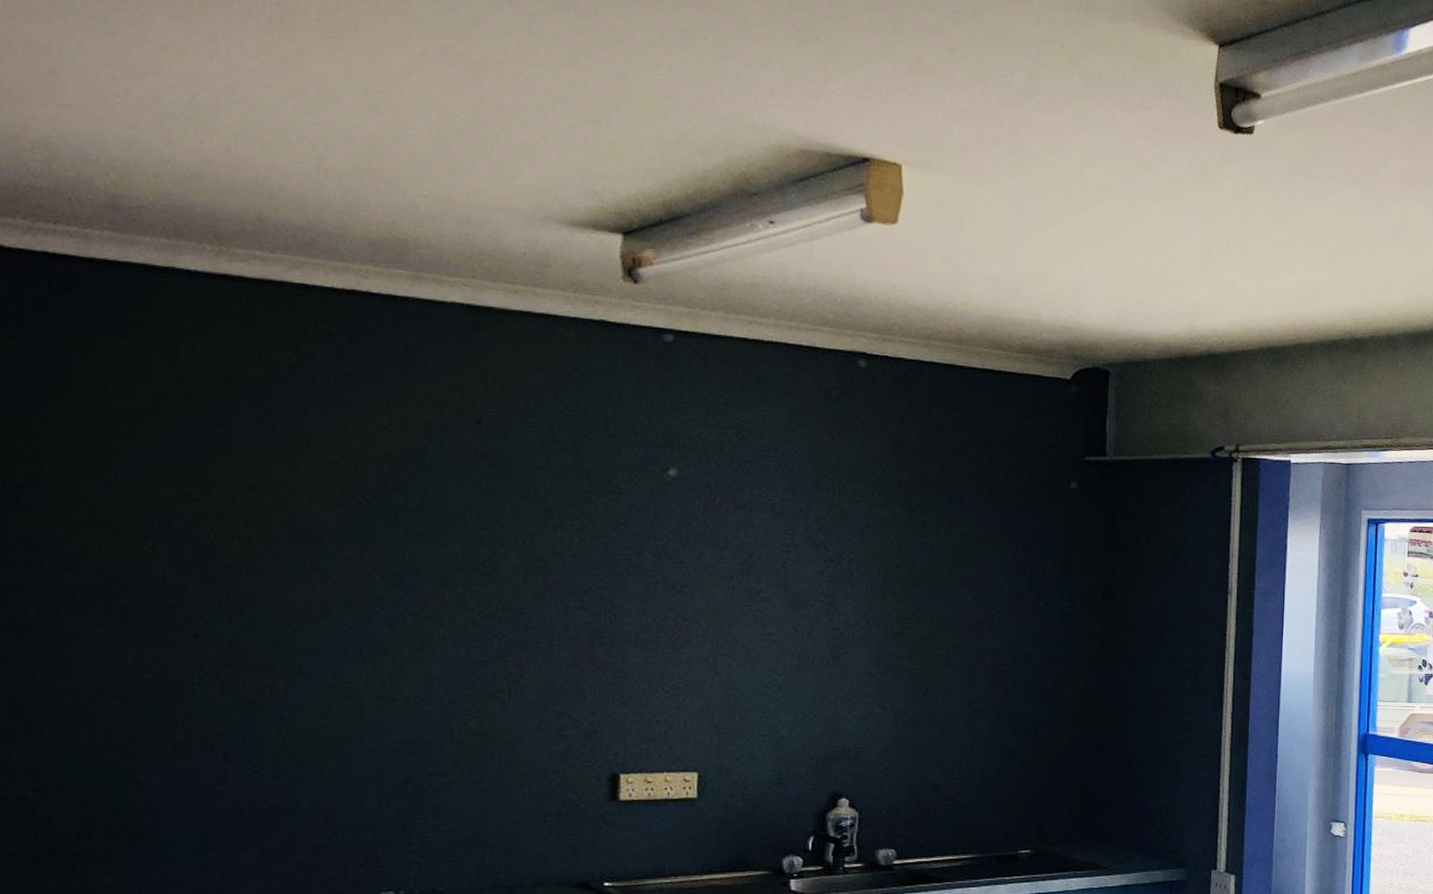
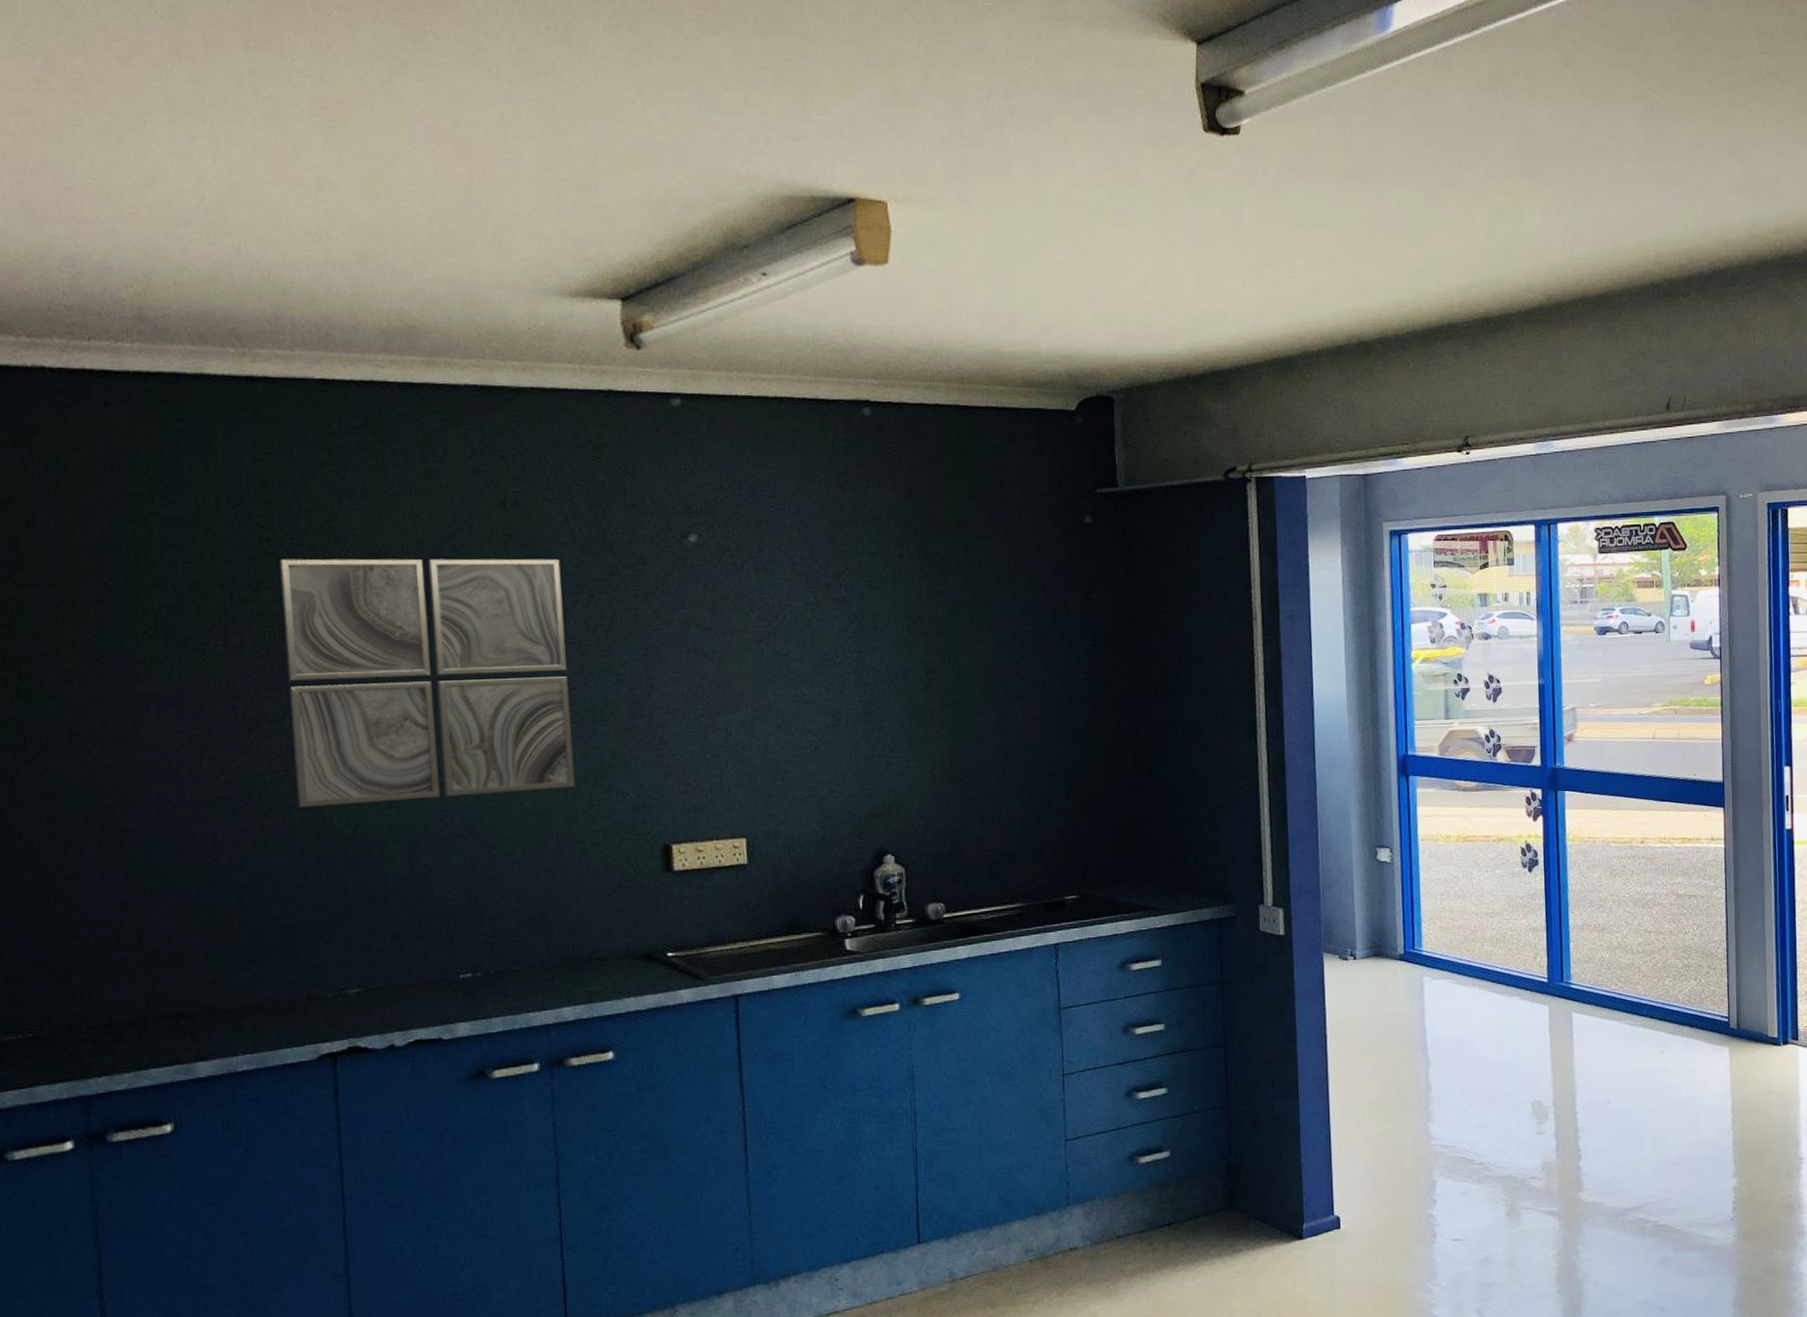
wall art: none [226,459,532,712] -> present [279,558,575,807]

